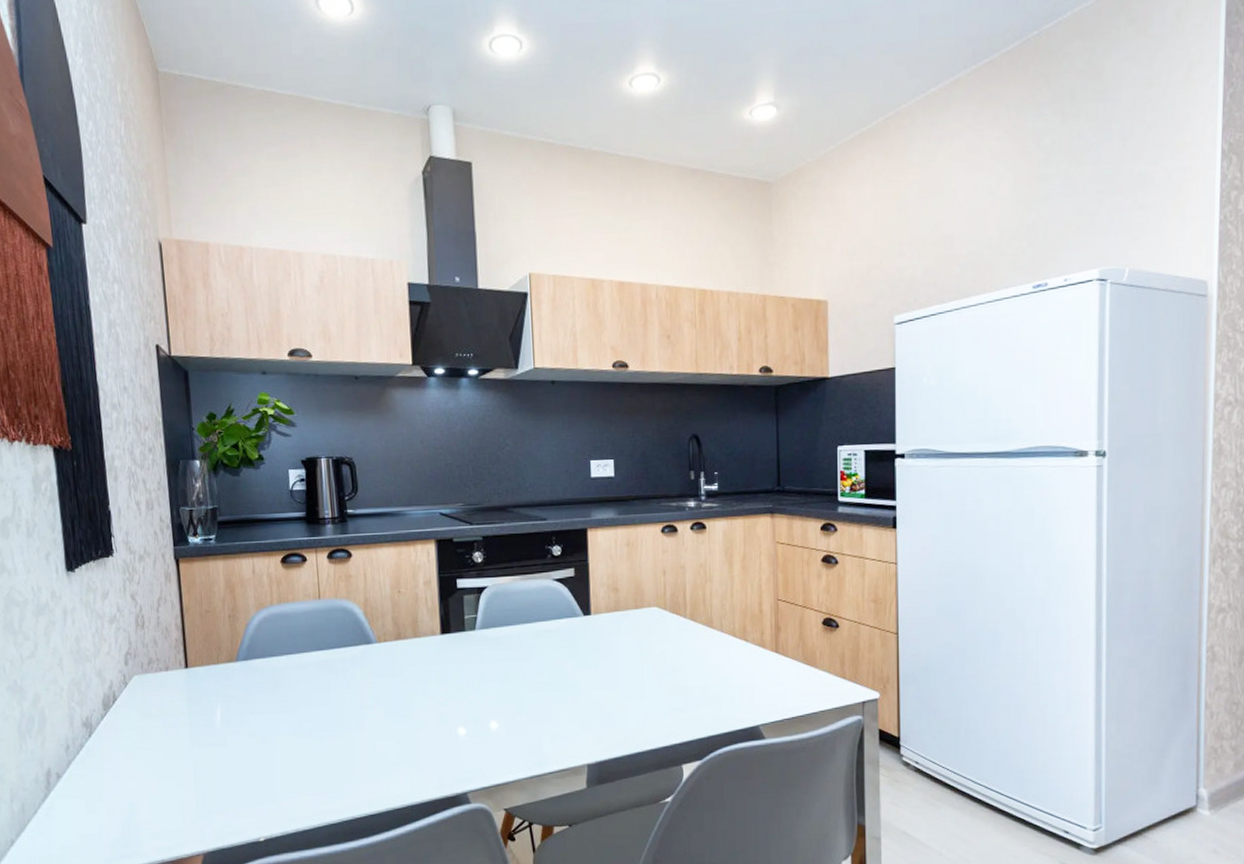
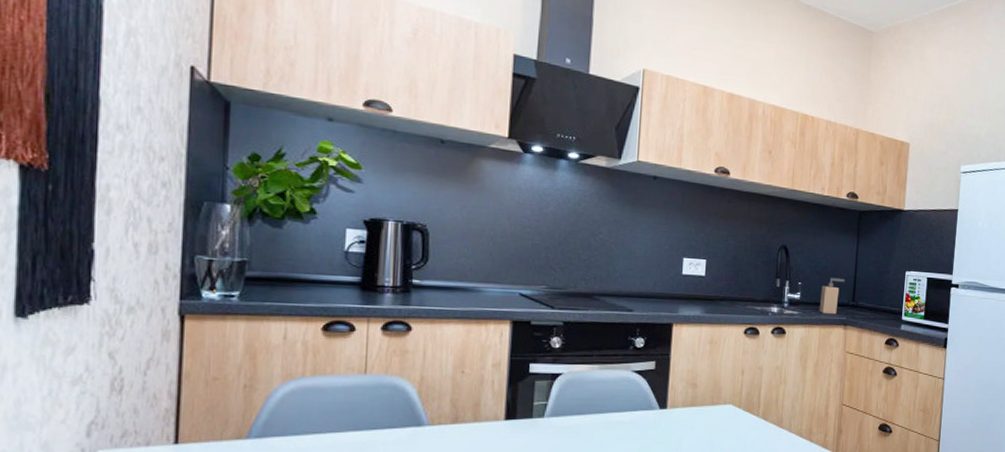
soap dispenser: none [740,462,767,504] -> present [819,277,845,315]

